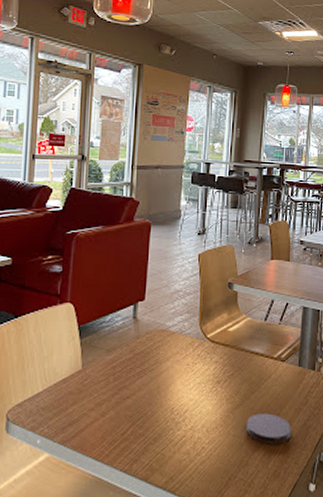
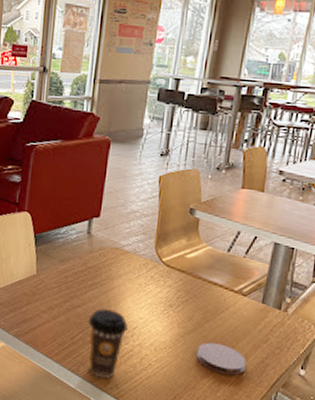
coffee cup: none [138,394,179,473] -> present [88,308,128,378]

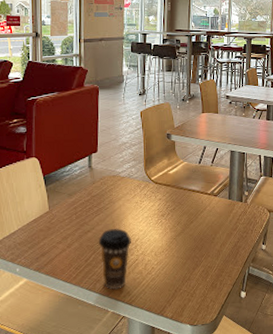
coaster: present [196,342,247,376] -> none [187,238,225,263]

